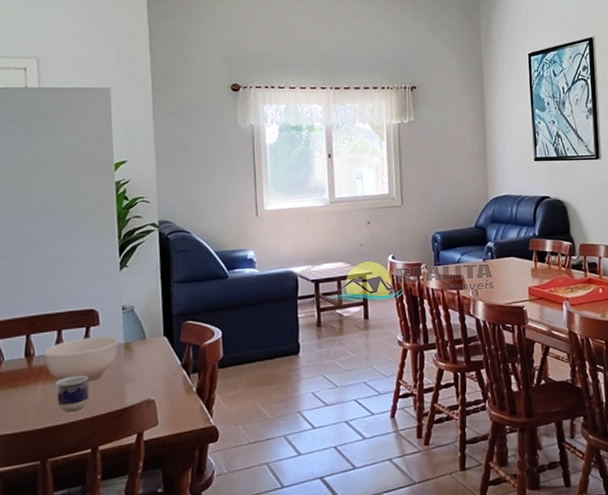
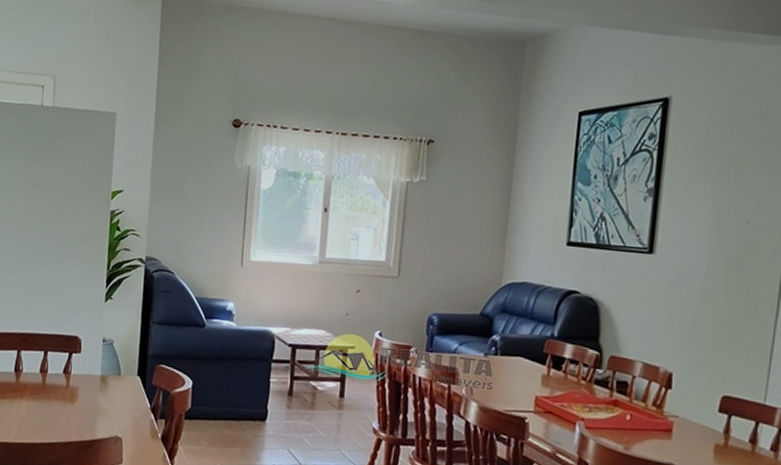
bowl: present [43,336,118,382] -> none [29,362,96,407]
cup: present [55,375,89,412] -> none [36,398,66,433]

